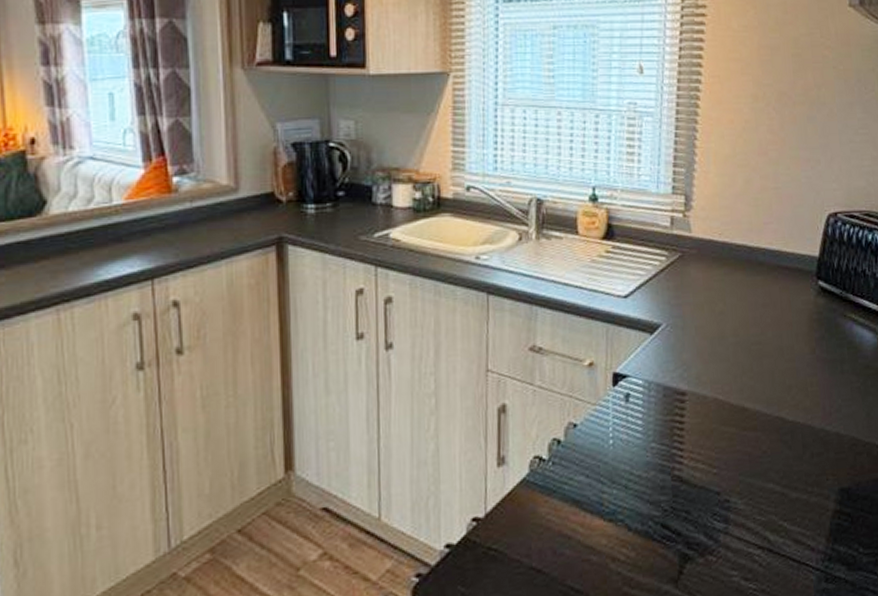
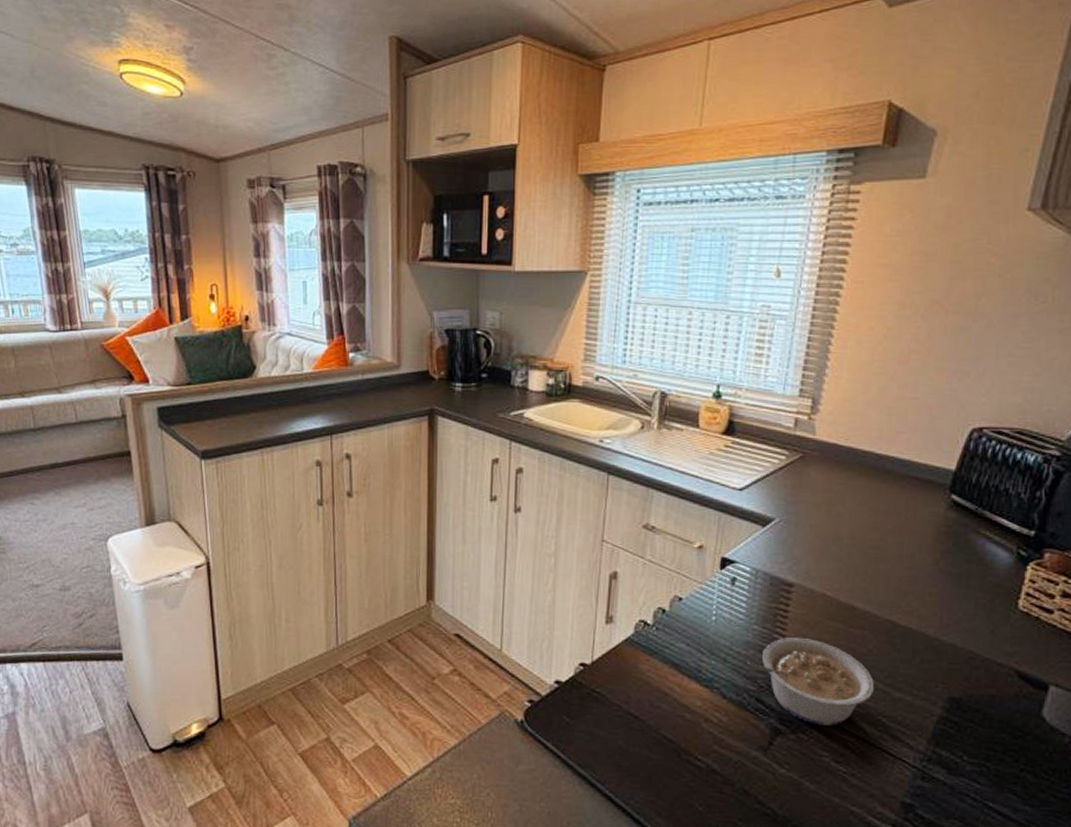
legume: none [648,449,773,543] -> present [746,637,875,726]

